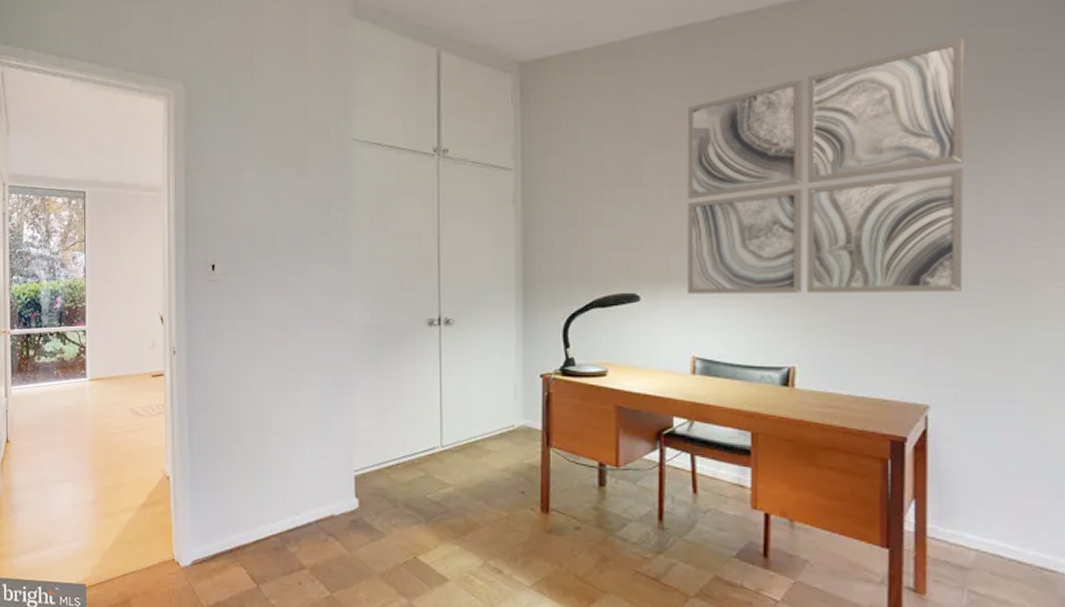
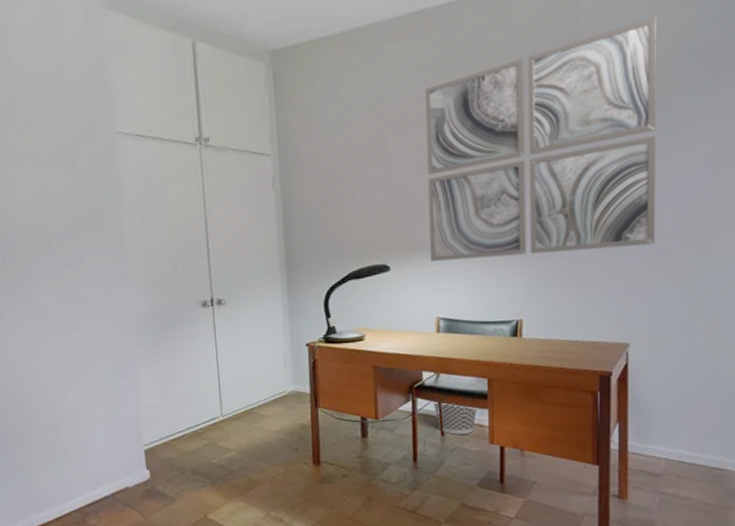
wastebasket: none [684,451,738,494] -> present [432,400,477,435]

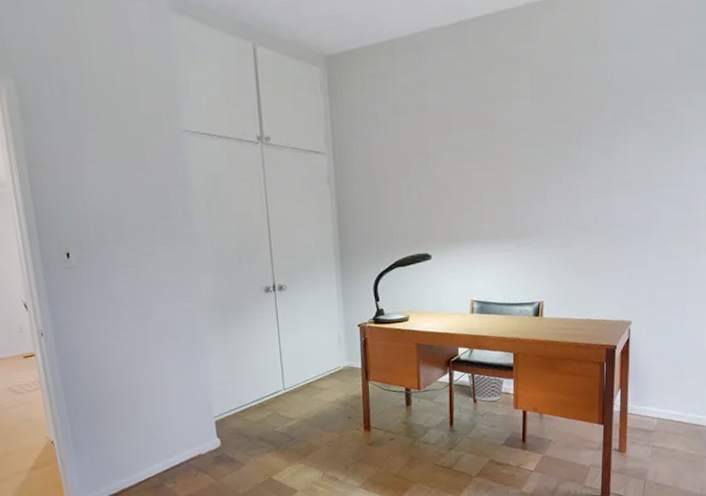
wall art: present [424,17,658,262] -> none [463,33,663,251]

